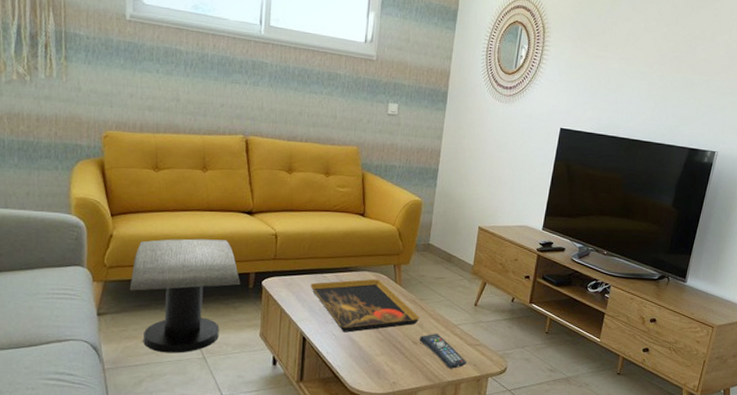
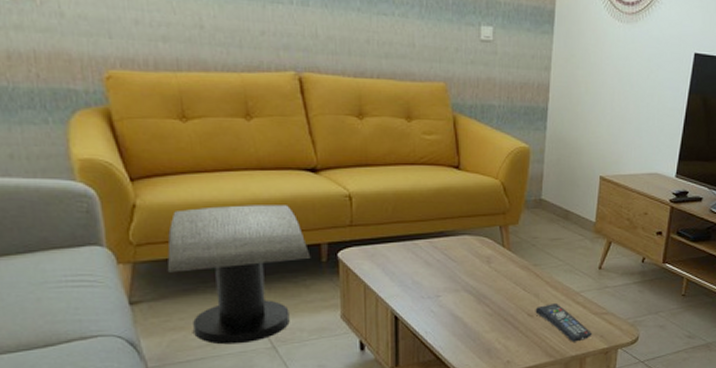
decorative tray: present [310,278,419,333] -> none [398,243,534,308]

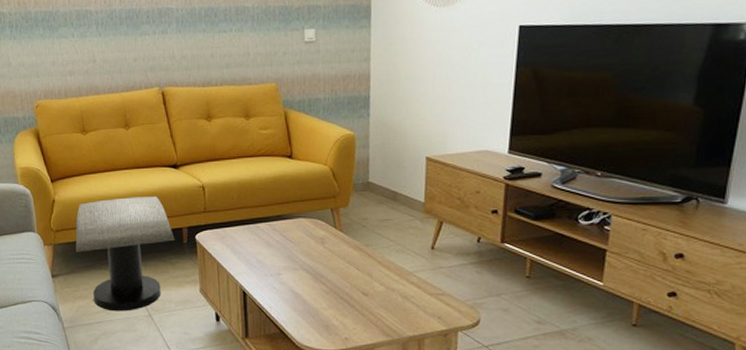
remote control: present [535,303,593,342] -> none [369,283,430,322]

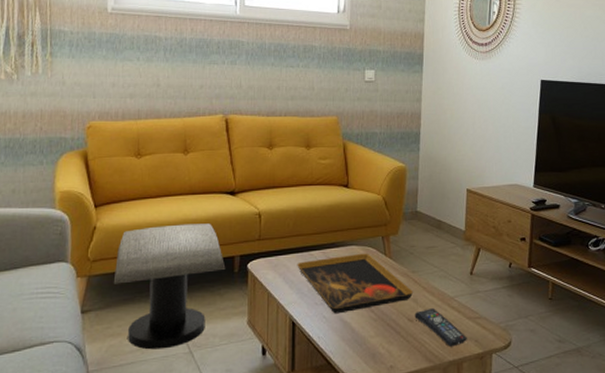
decorative tray: none [244,225,367,285] -> present [297,253,413,314]
remote control: none [369,283,430,322] -> present [414,308,468,347]

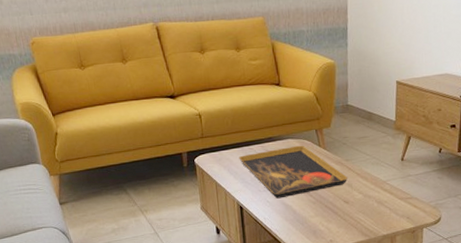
stool: present [114,223,226,350] -> none [79,125,176,232]
remote control: present [414,308,468,347] -> none [350,191,401,223]

